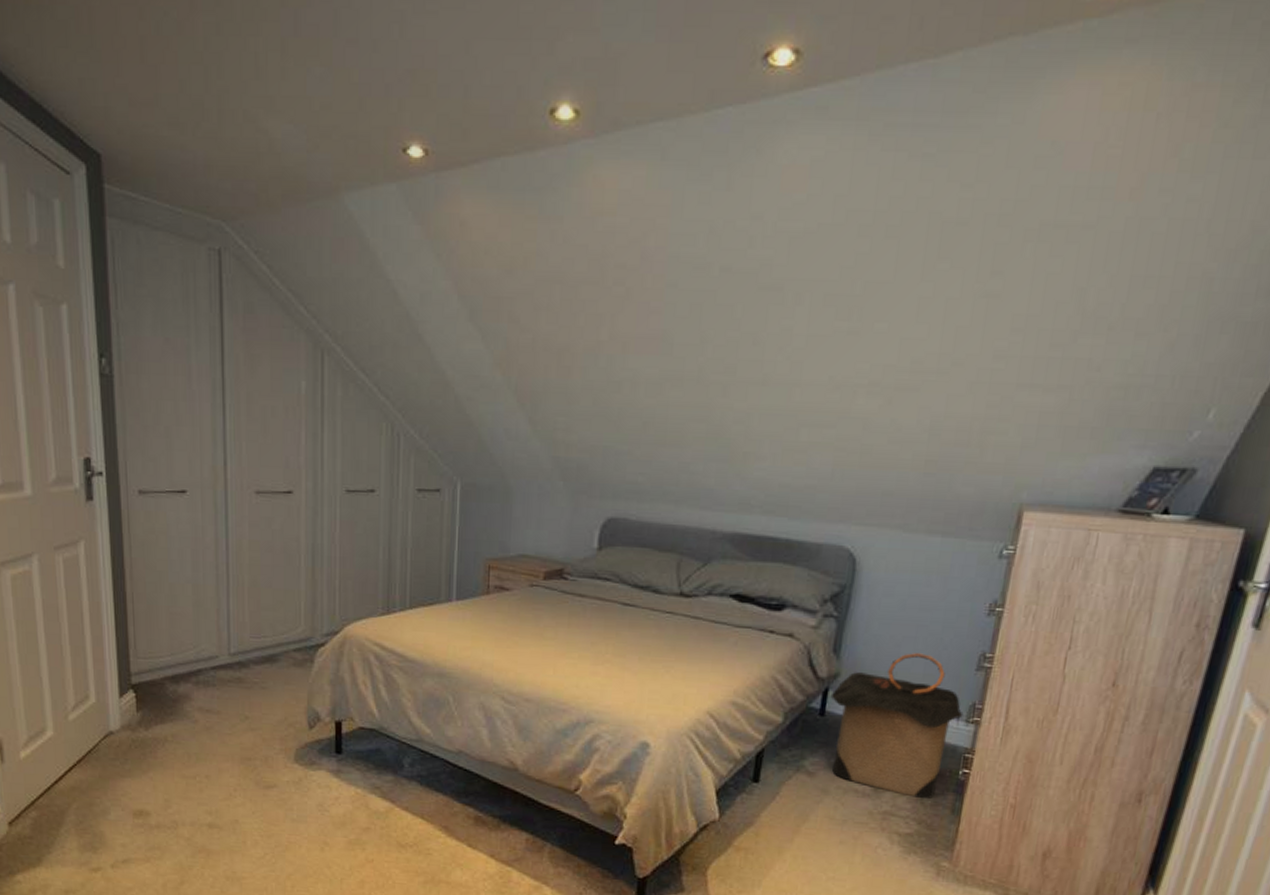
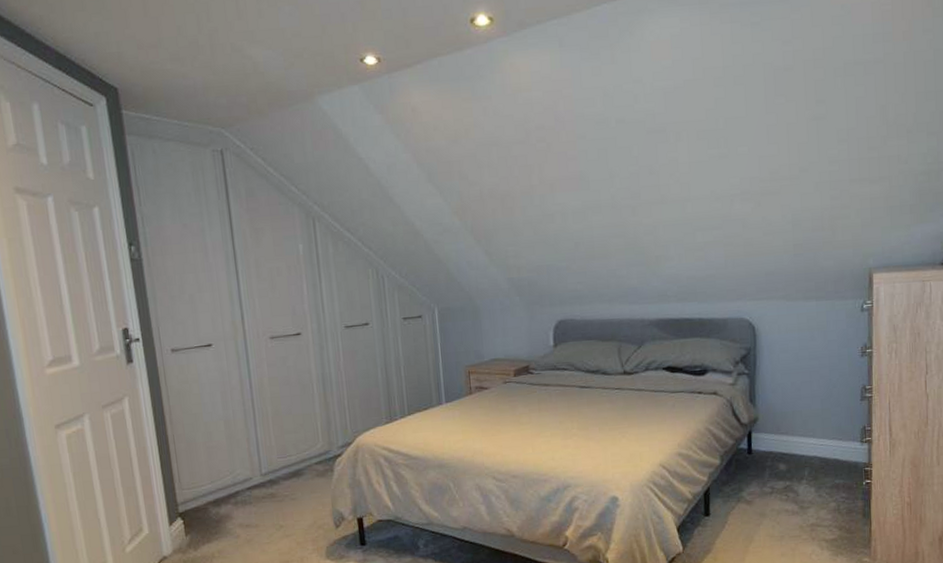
laundry hamper: present [830,653,963,798] -> none [754,393,858,509]

